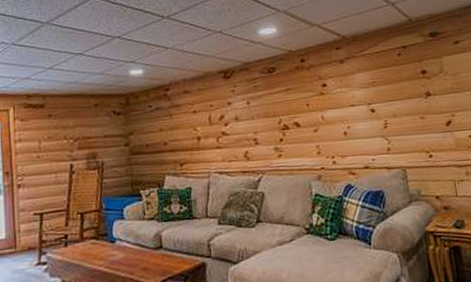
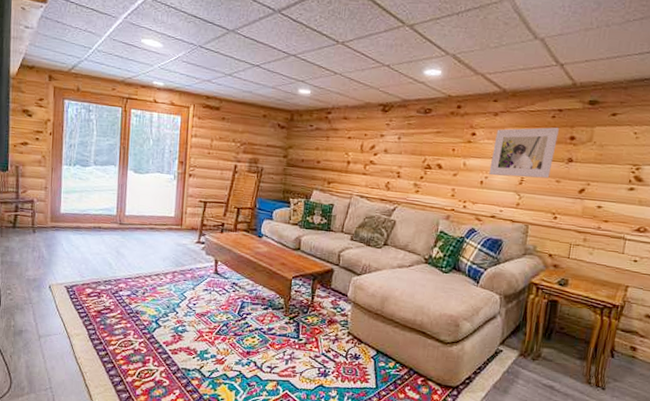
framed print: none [347,63,413,124] -> present [489,127,559,179]

